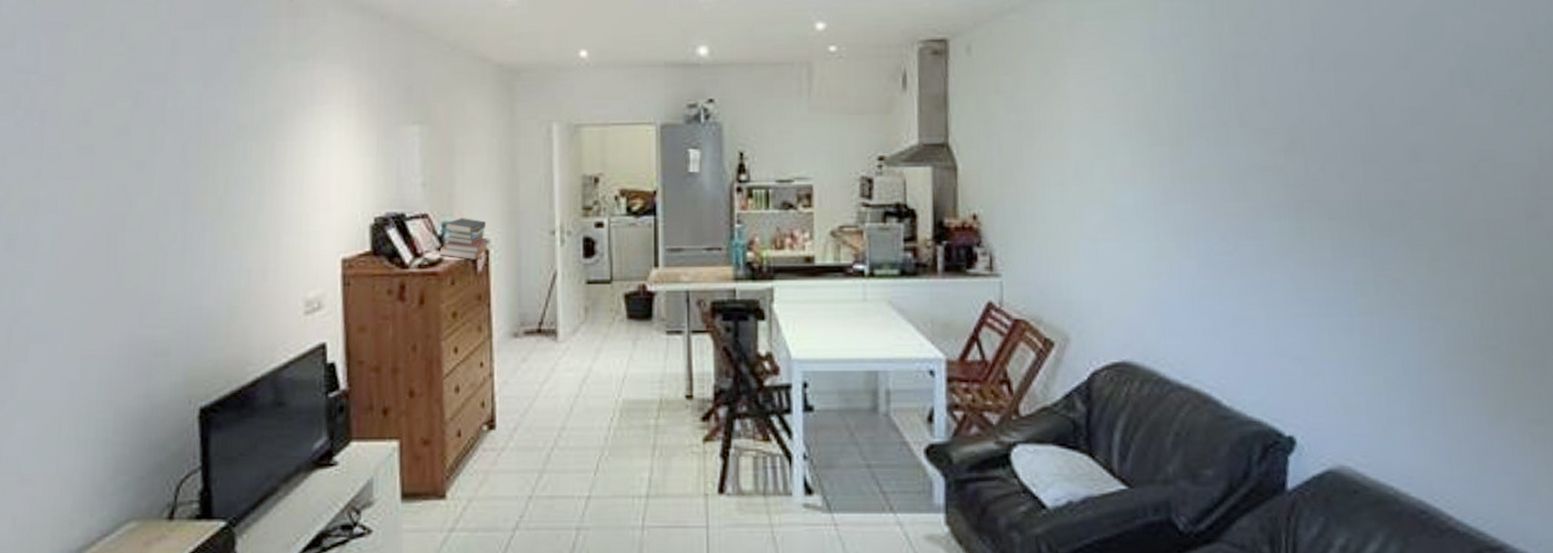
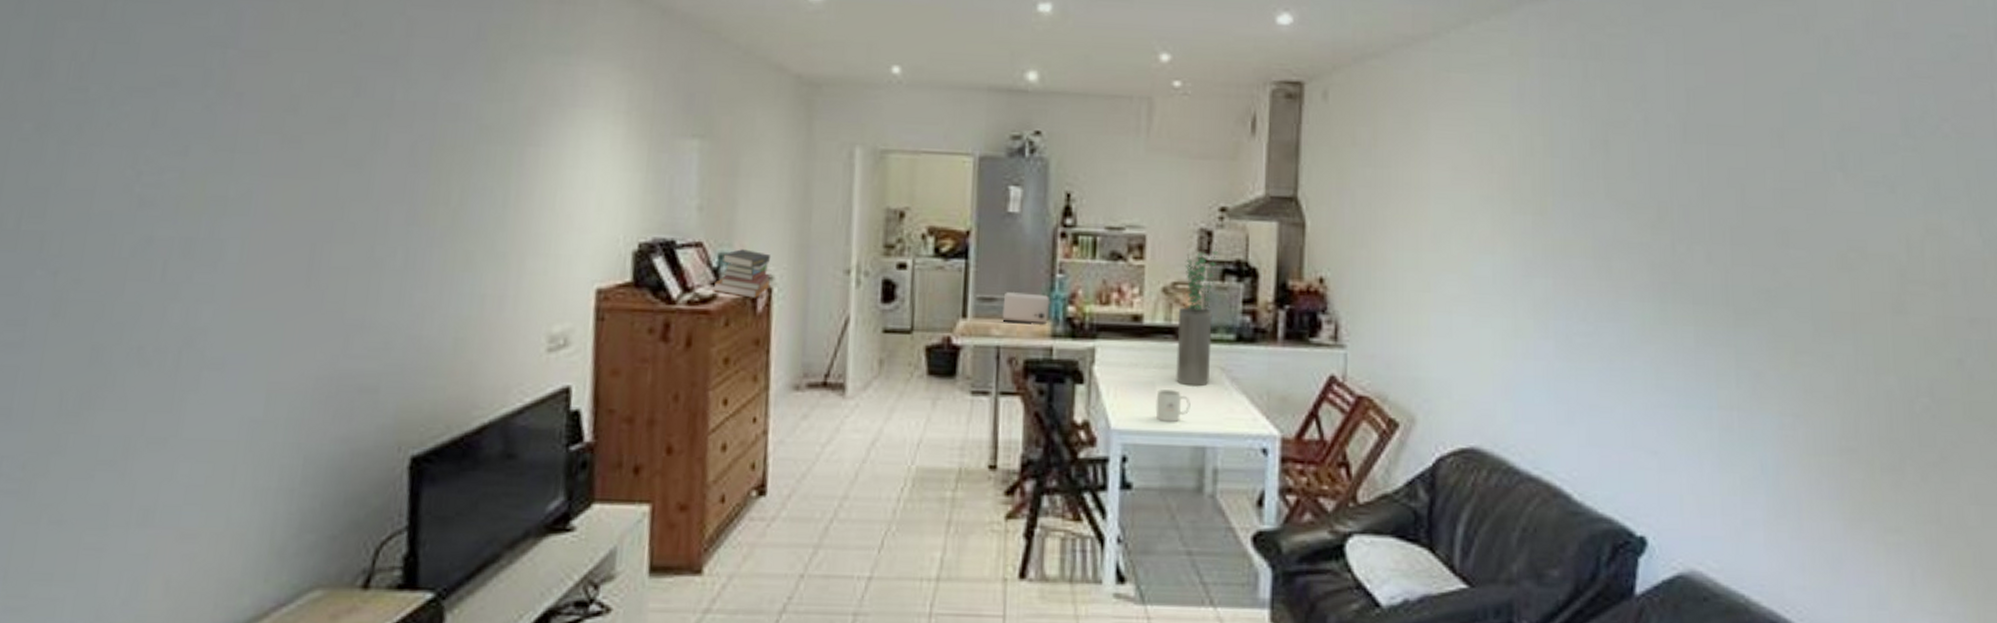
toaster: none [689,242,732,271] -> present [1002,292,1052,326]
mug: none [830,322,862,350] -> present [1155,389,1191,422]
vase: none [846,190,879,319] -> present [1176,244,1218,388]

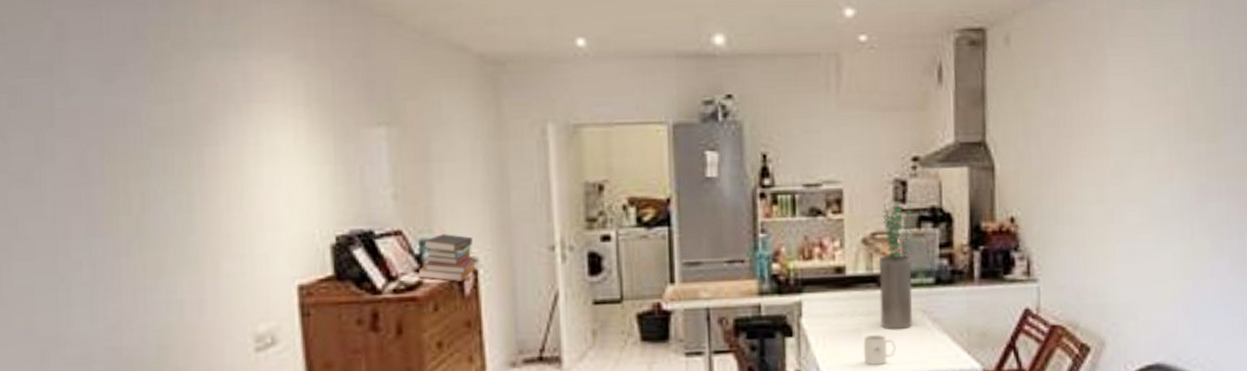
toaster: present [1002,292,1052,326] -> none [709,254,756,285]

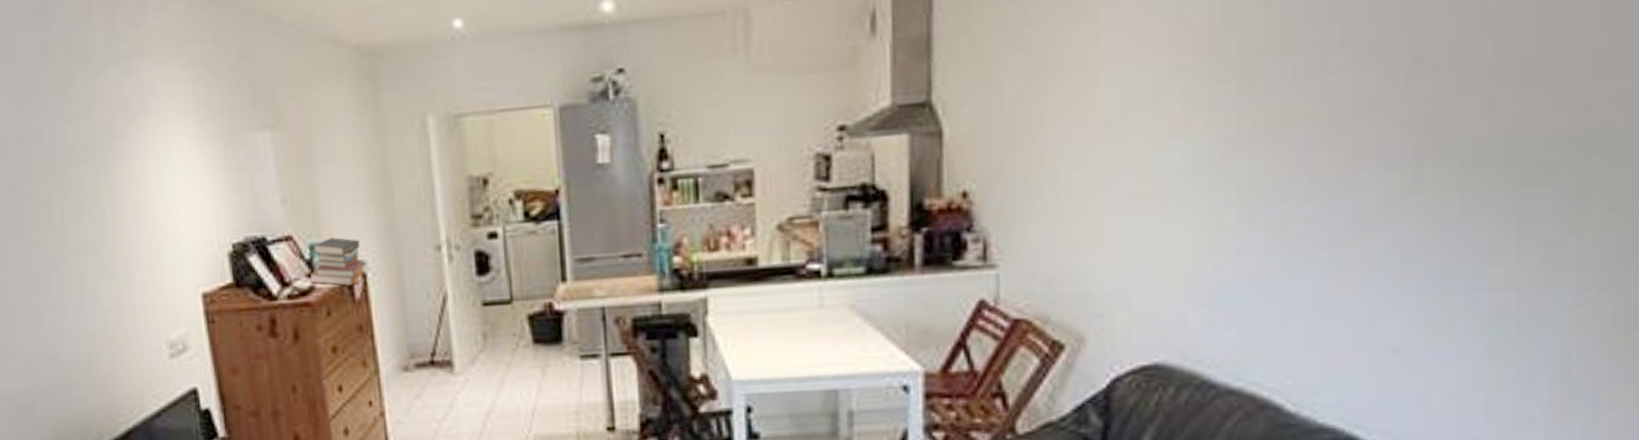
mug: present [863,335,896,365] -> none [779,333,818,367]
vase: present [879,193,914,331] -> none [797,169,839,329]

